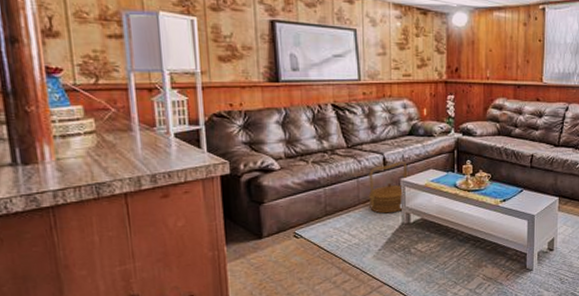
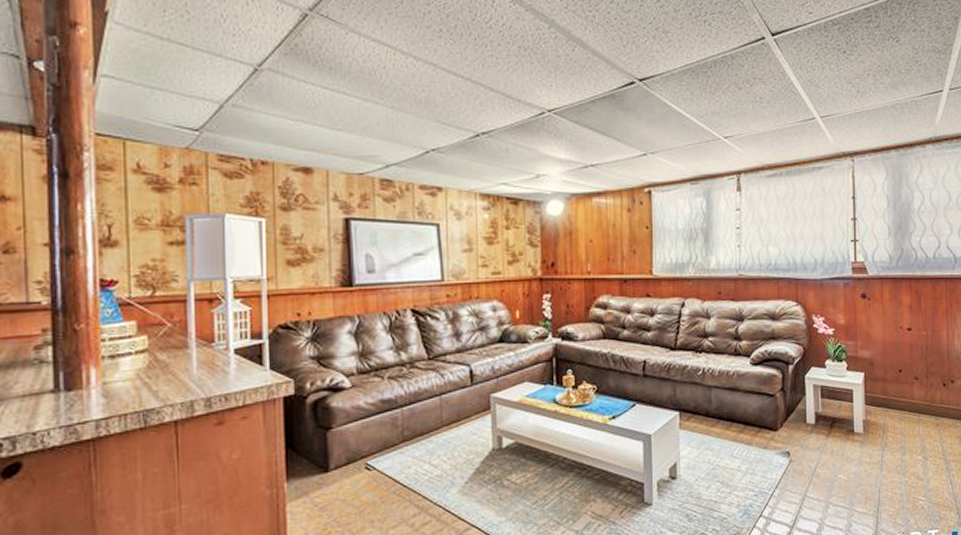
woven basket: present [368,161,408,214] -> none [452,373,499,438]

